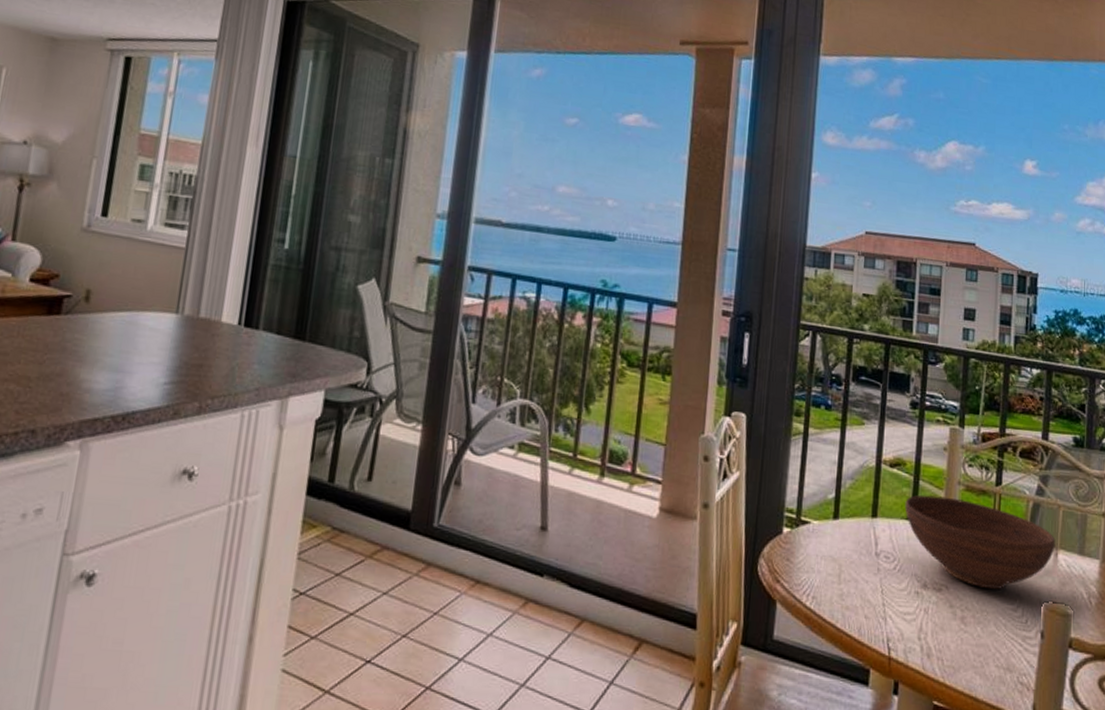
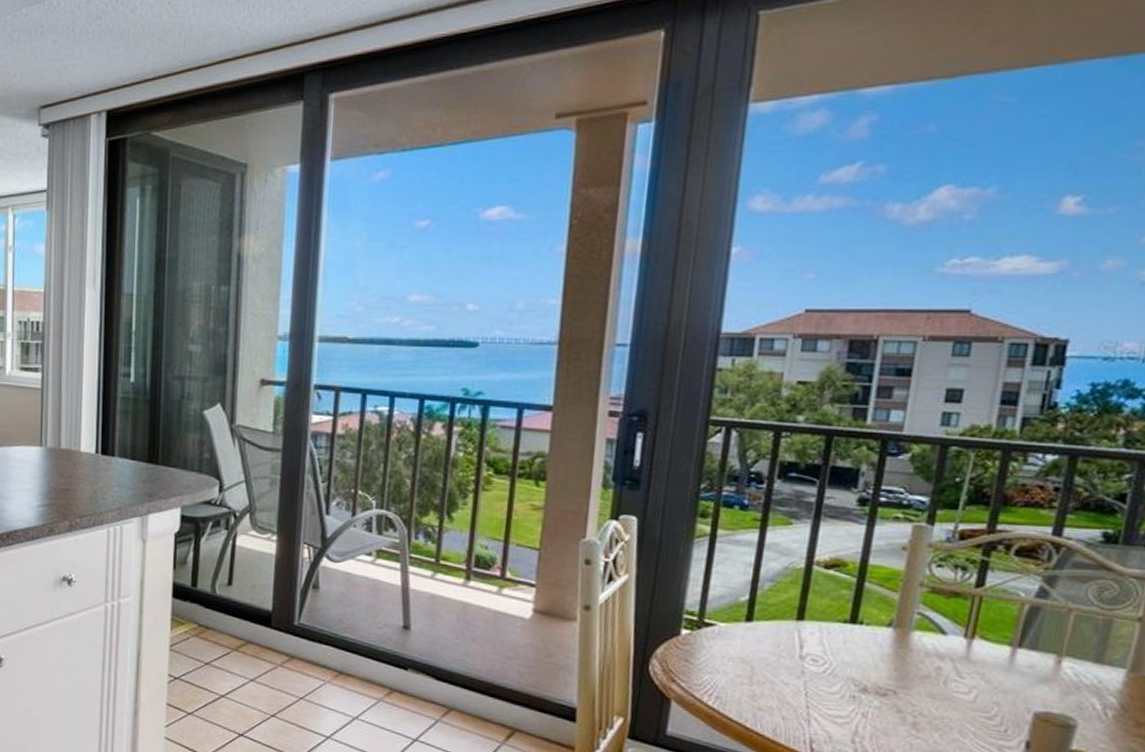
bowl: present [905,494,1056,590] -> none [842,597,1060,697]

